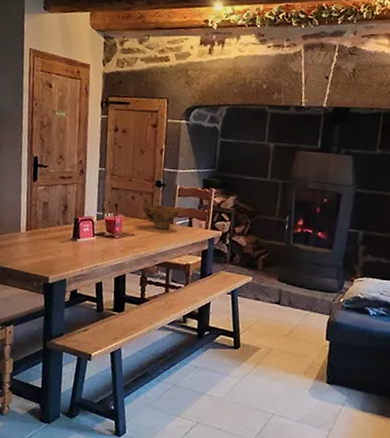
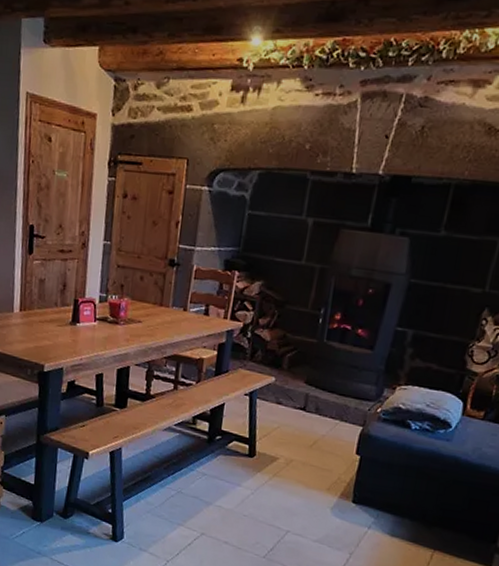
bowl: present [141,204,182,230] -> none [150,286,198,318]

